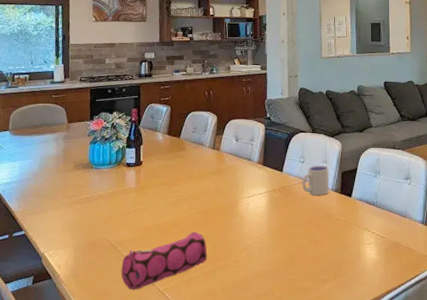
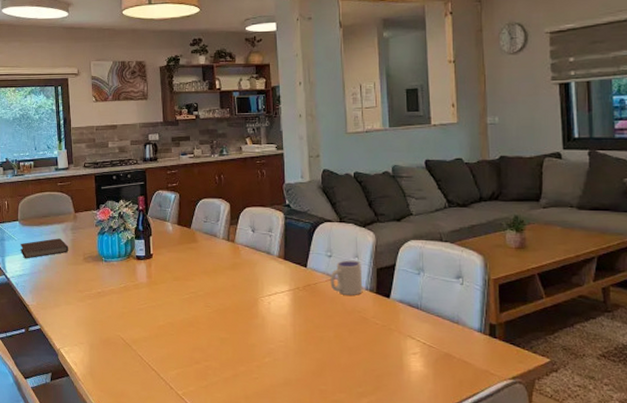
notebook: none [9,147,60,167] -> present [20,238,69,259]
pencil case: present [121,231,208,290] -> none [137,332,227,393]

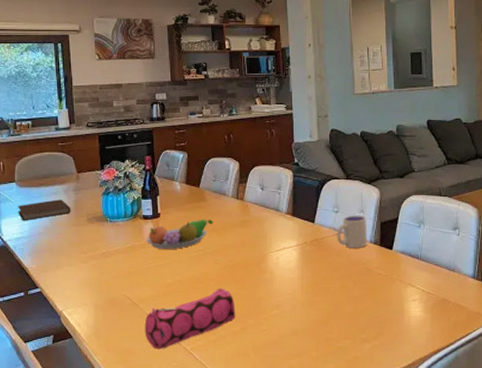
pencil case: none [137,332,227,393] -> present [144,288,236,350]
fruit bowl: none [139,260,204,291] -> present [145,219,213,249]

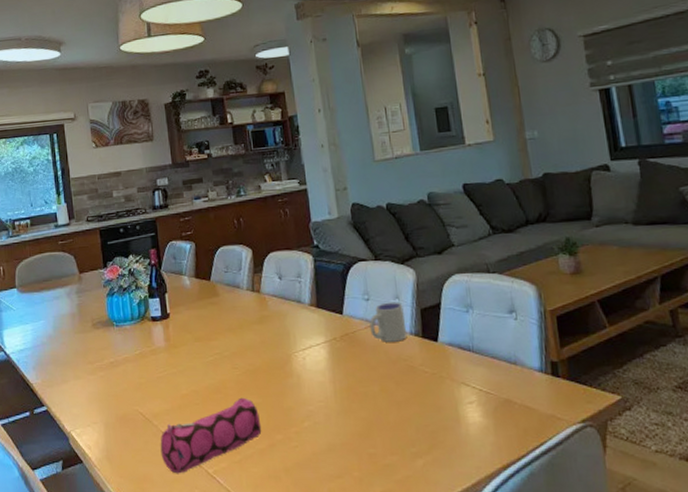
notebook: present [17,199,71,221] -> none [19,304,75,331]
fruit bowl: present [145,219,213,249] -> none [155,316,228,355]

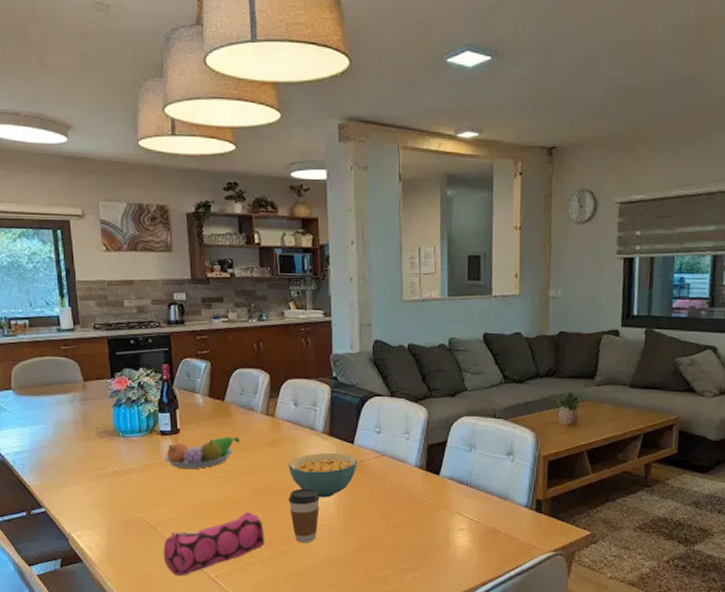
fruit bowl: none [155,316,228,355] -> present [163,436,240,469]
cereal bowl: none [278,325,349,376] -> present [289,452,357,498]
coffee cup: none [282,367,315,429] -> present [288,488,320,543]
cup: present [369,302,407,342] -> none [378,436,412,473]

